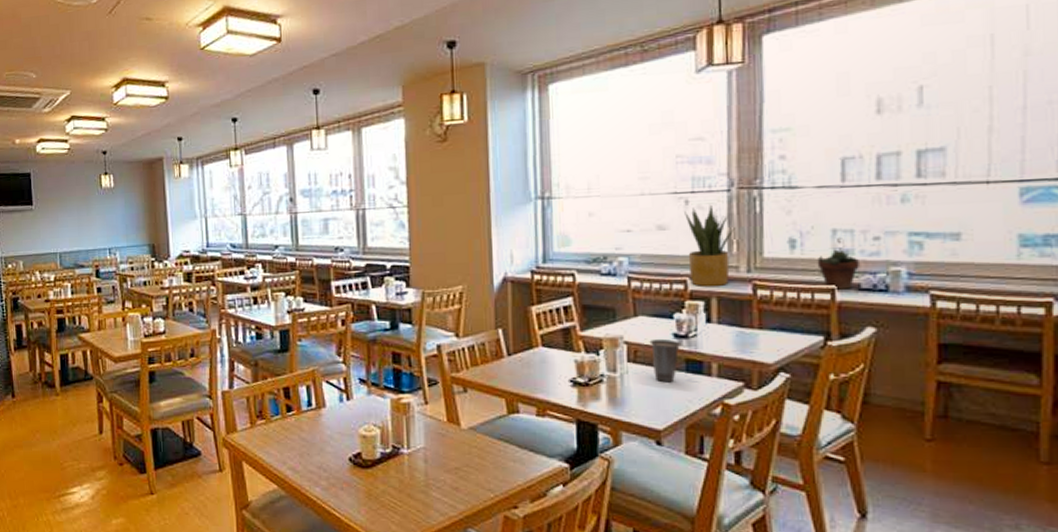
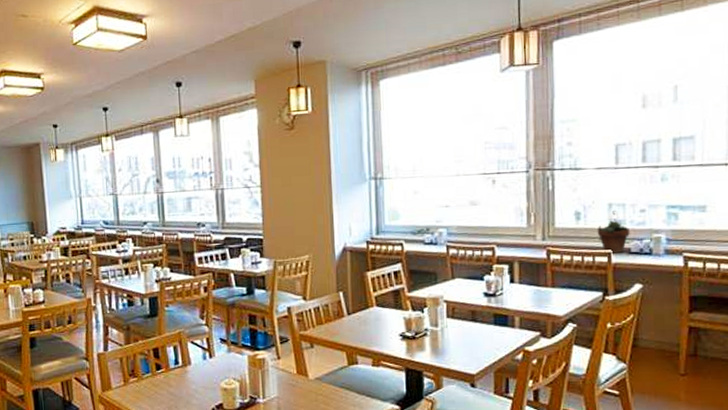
cup: present [649,339,682,383] -> none [464,298,491,334]
planter: present [684,204,737,287] -> none [492,183,534,253]

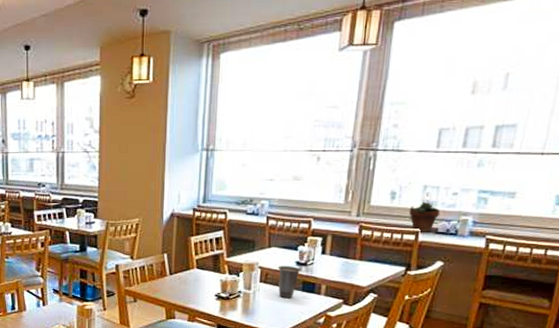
cup: none [464,298,491,334] -> present [277,266,302,299]

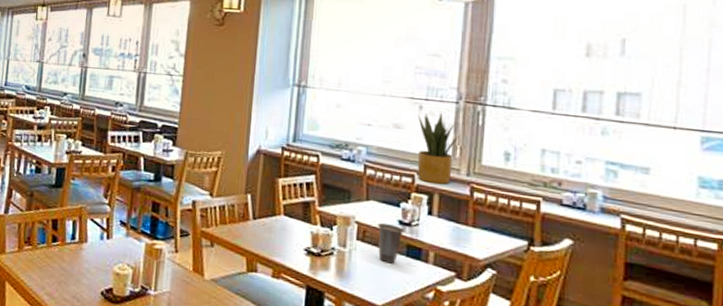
planter: none [313,161,354,227] -> present [417,112,461,185]
succulent plant: present [408,191,440,232] -> none [527,156,563,203]

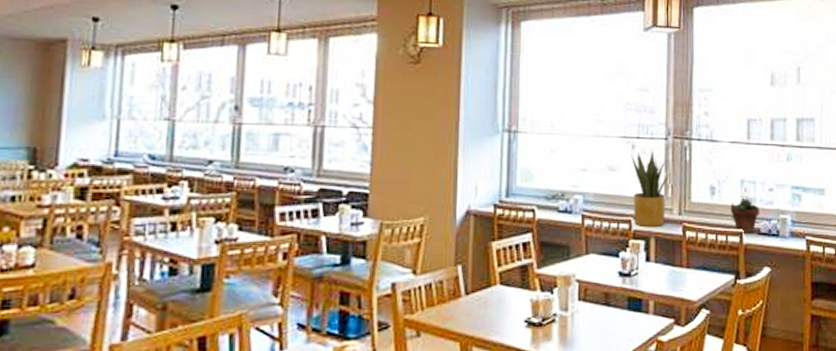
cup: present [377,223,405,264] -> none [598,278,625,321]
succulent plant: none [527,156,563,203] -> present [730,186,759,233]

